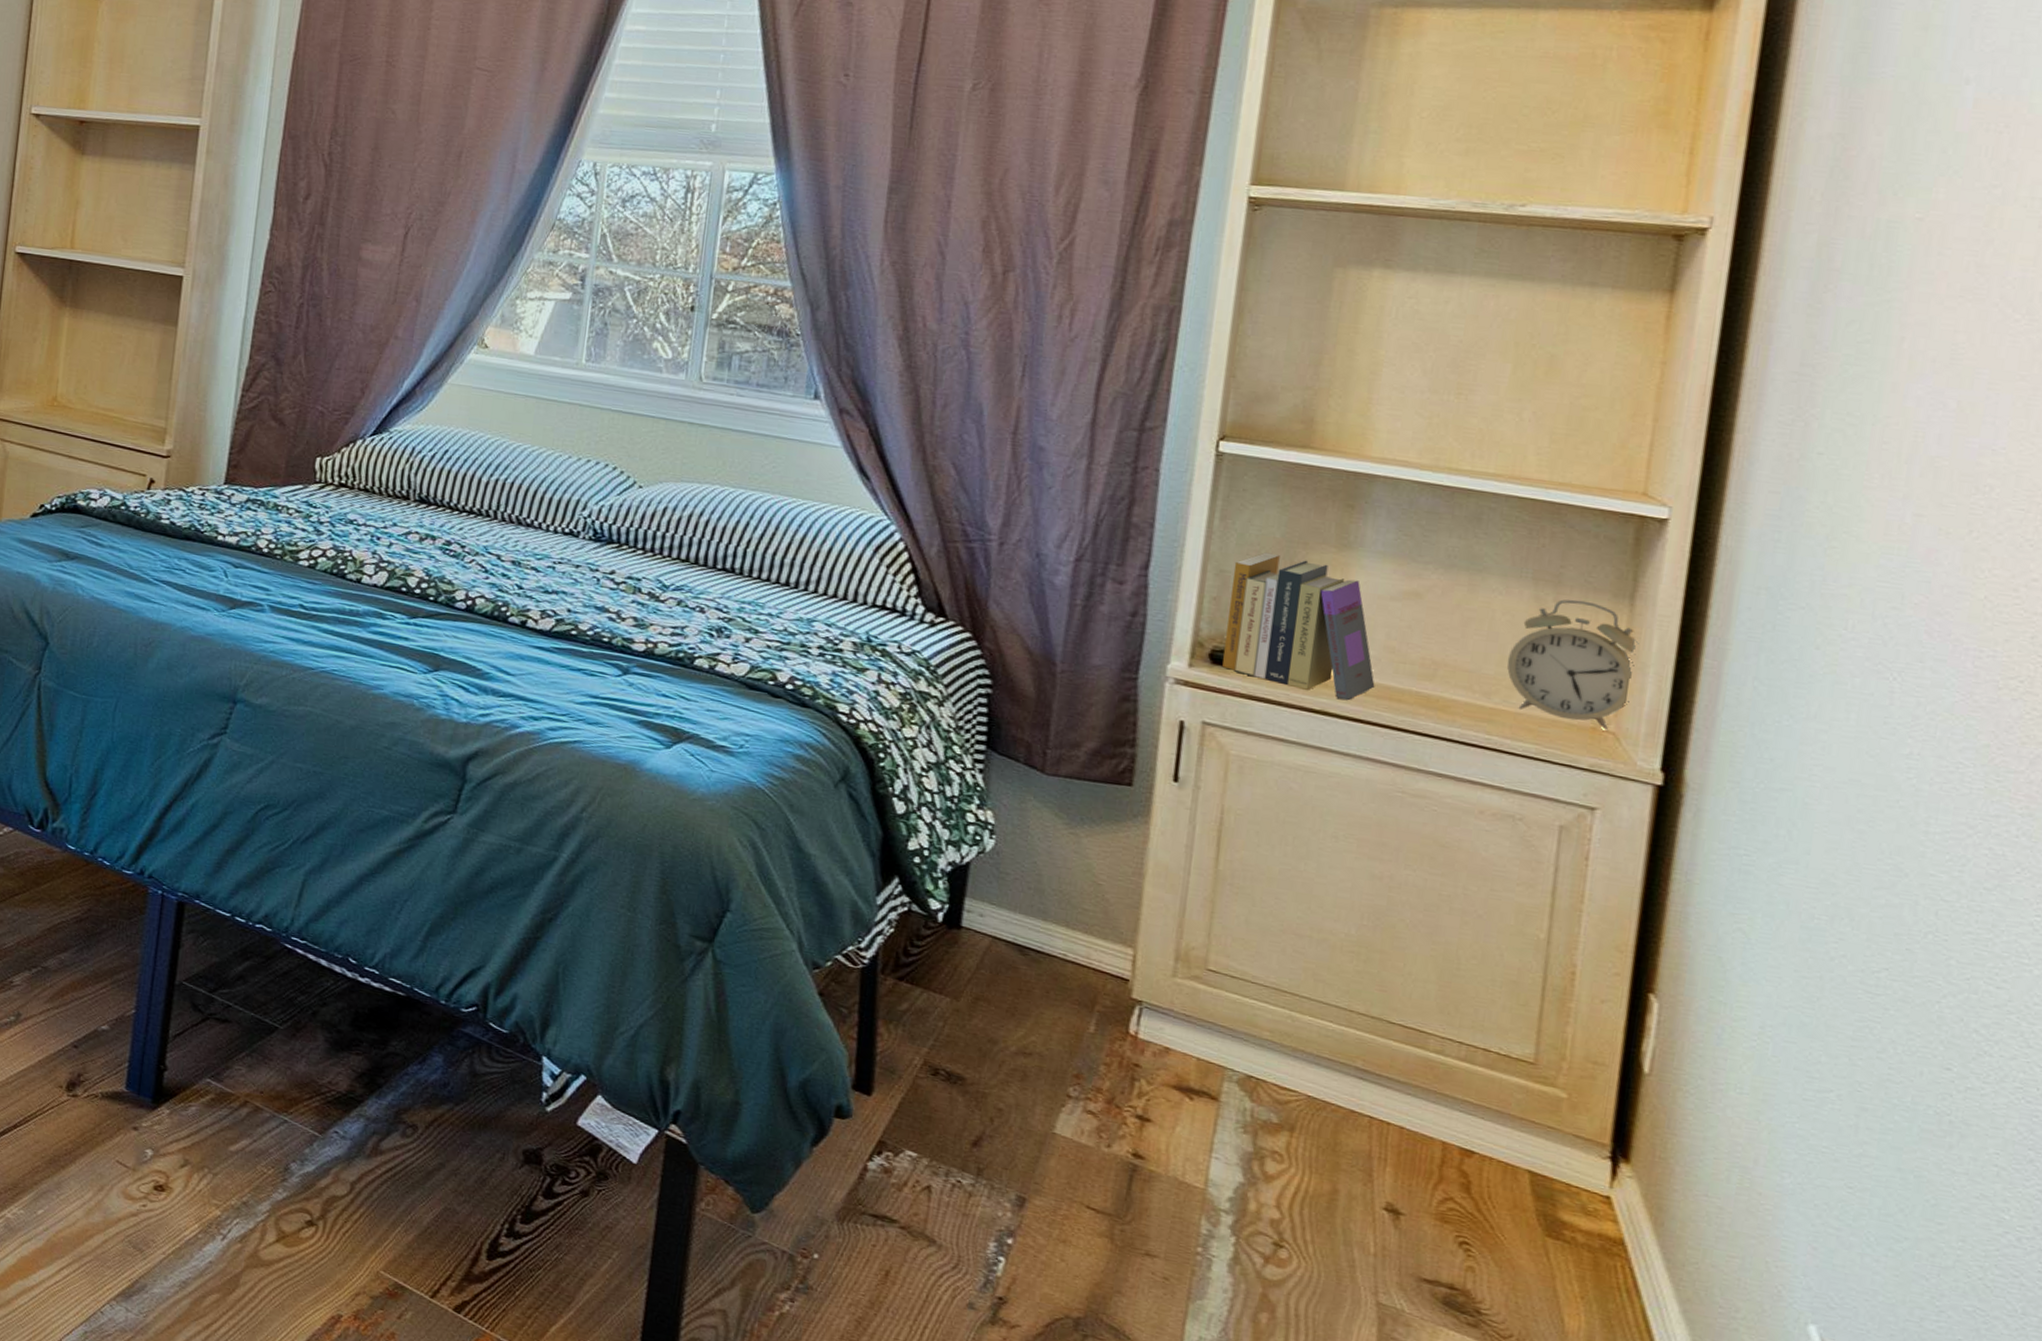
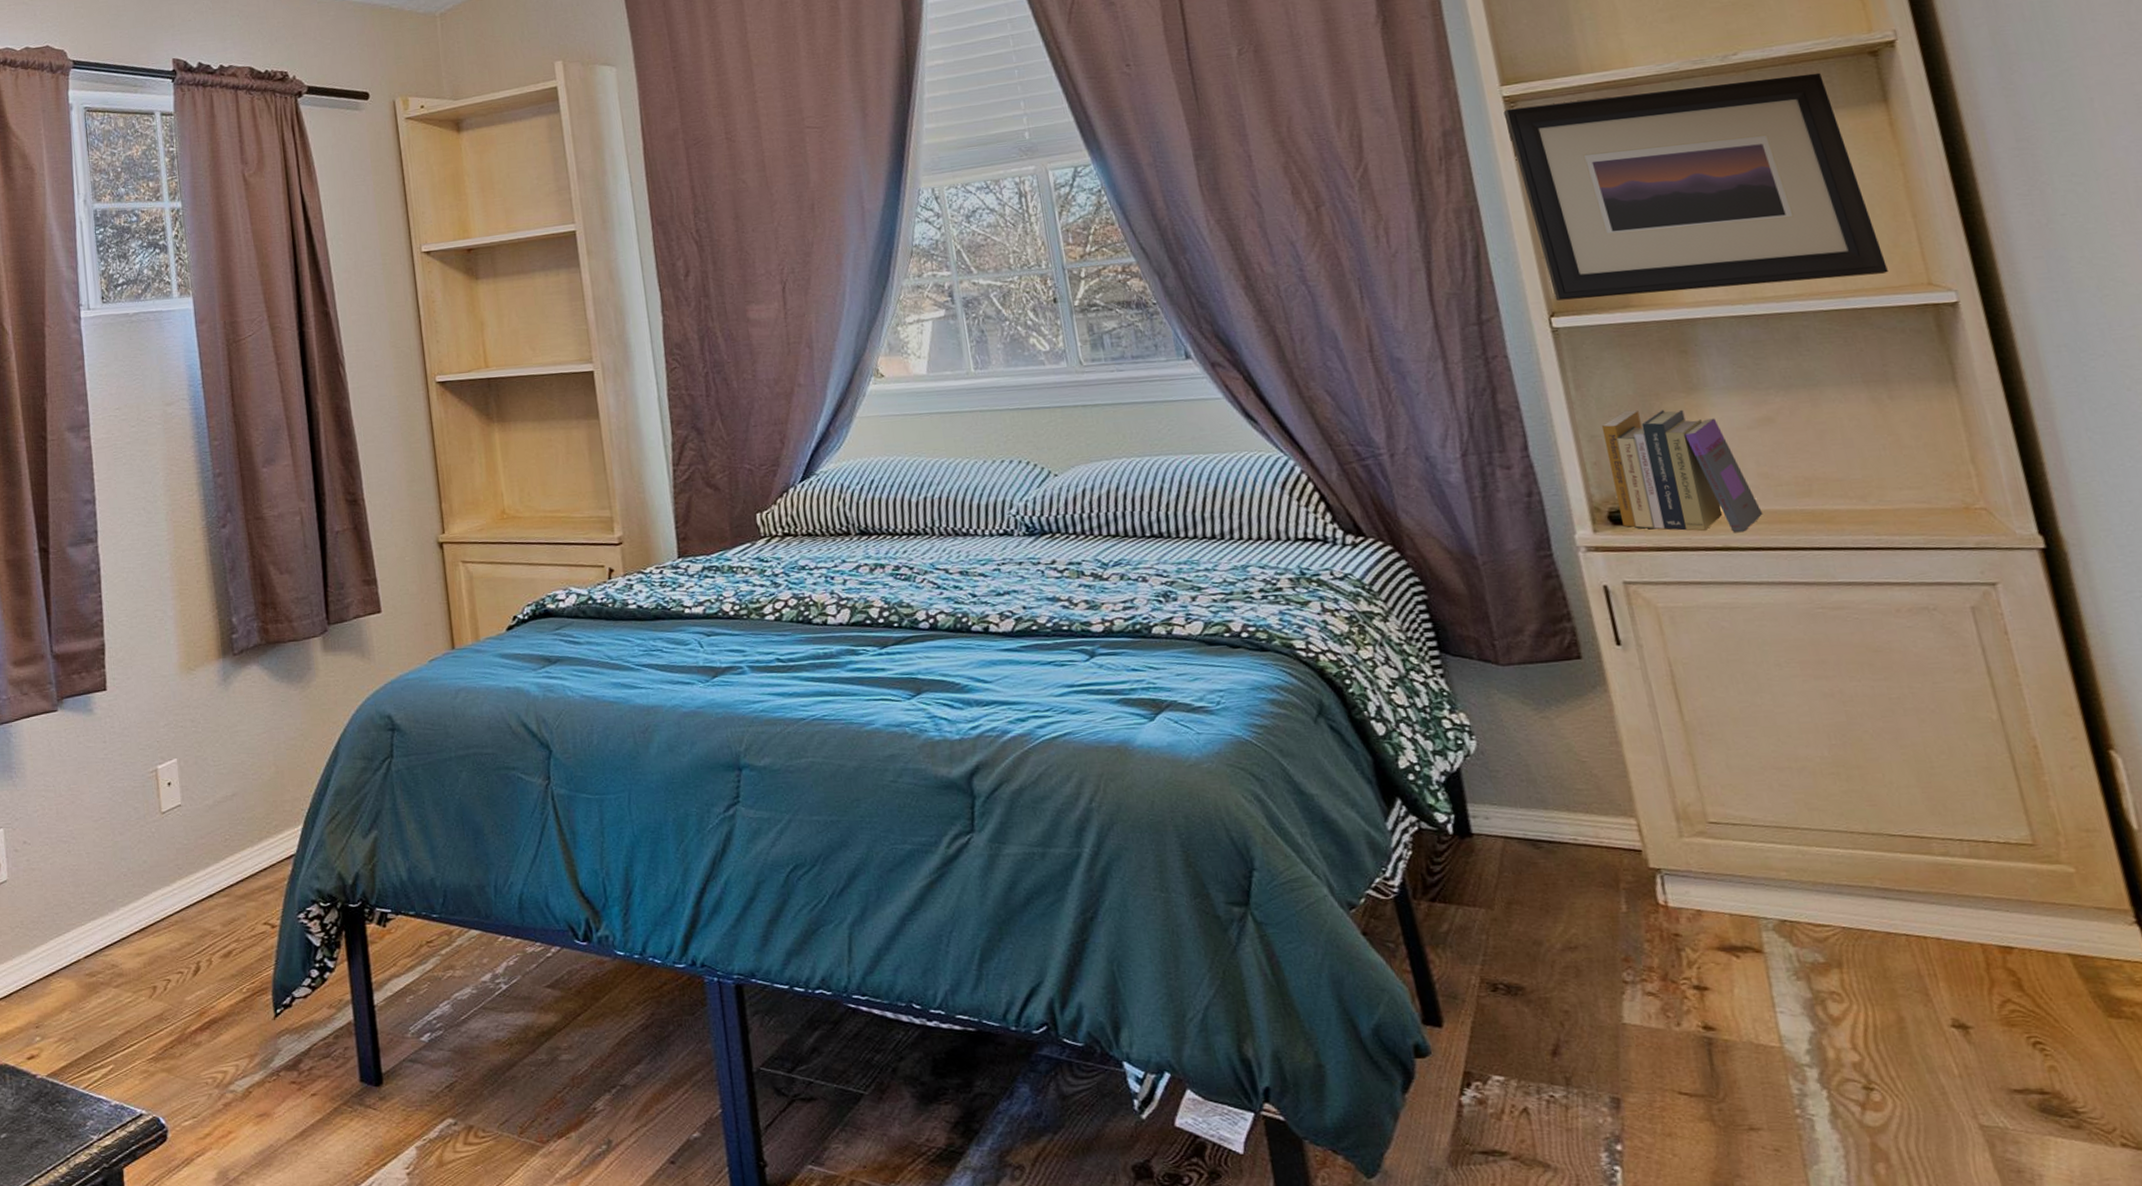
picture frame: none [1231,211,1612,473] -> present [1504,72,1888,301]
alarm clock: present [1507,599,1639,731] -> none [1868,392,1988,508]

